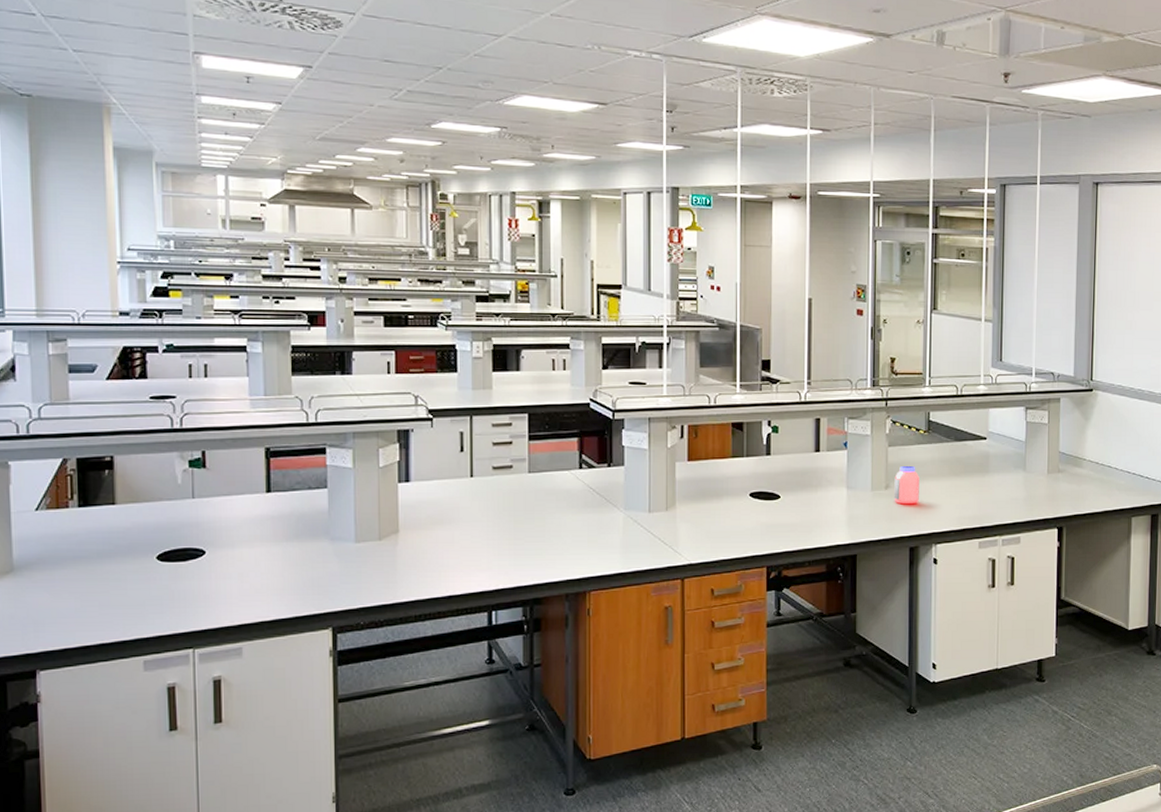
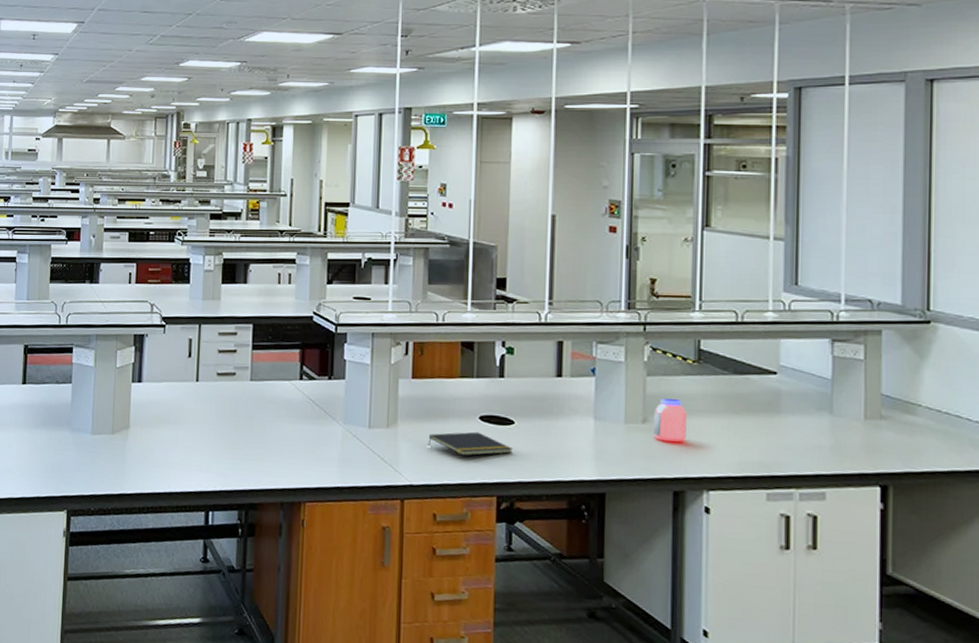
notepad: none [704,508,779,532] -> present [428,431,513,456]

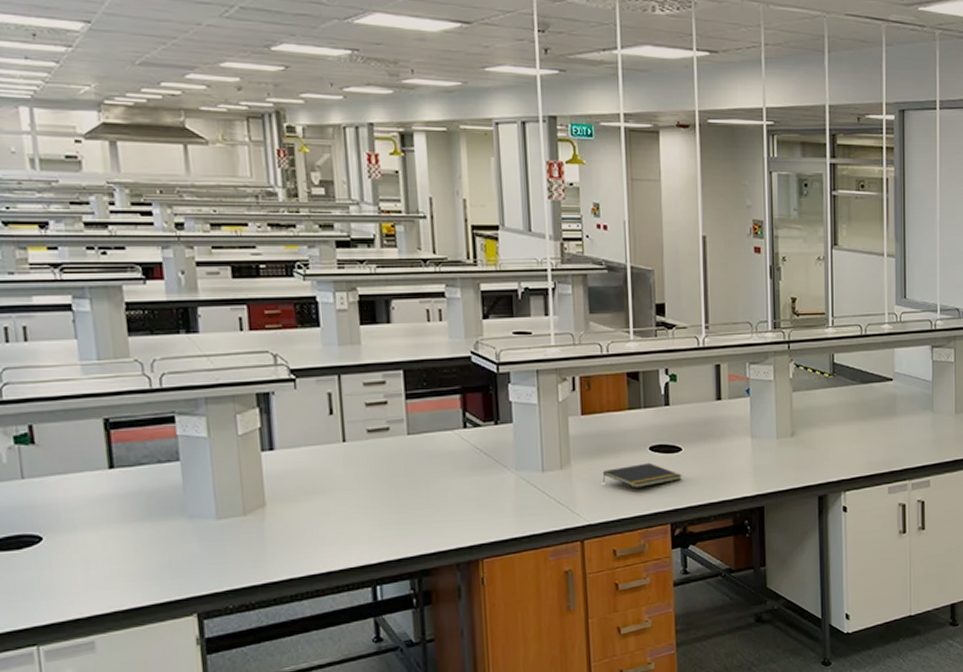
jar: present [653,398,687,442] -> none [800,411,826,451]

